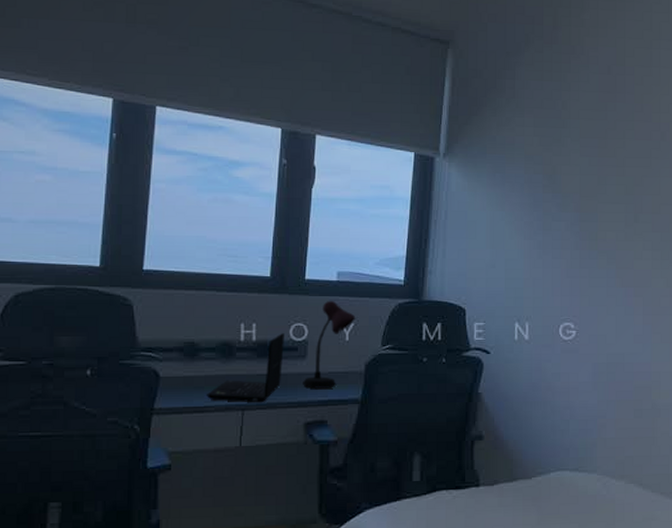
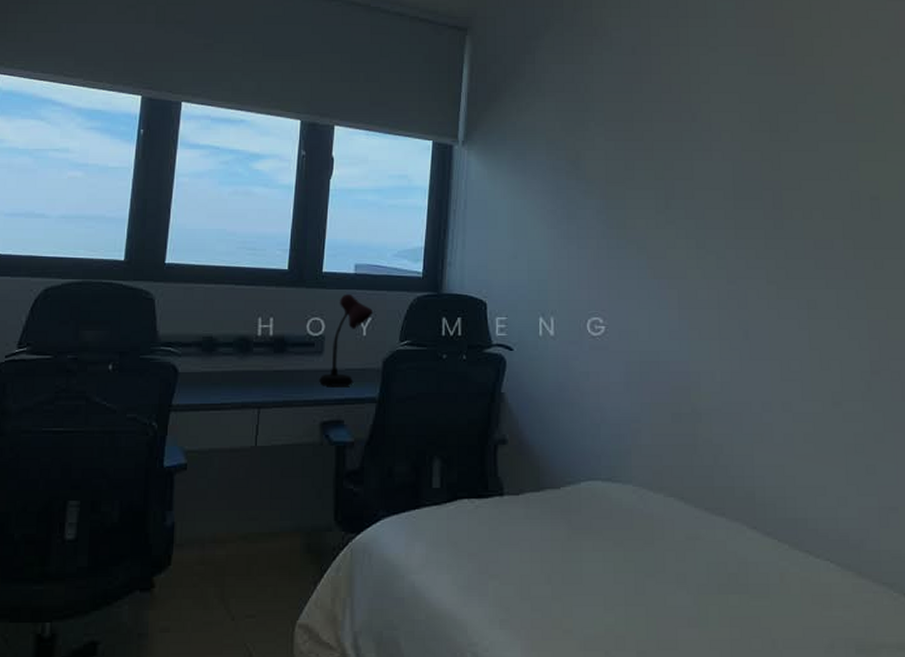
laptop: present [207,333,285,403] -> none [223,328,302,401]

